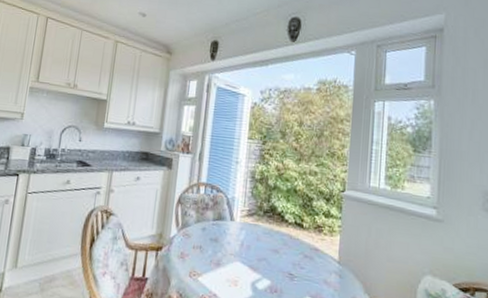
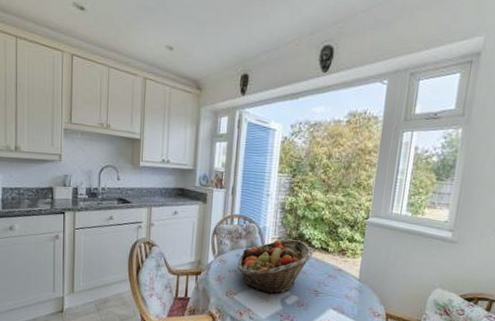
fruit basket: none [203,212,287,277] -> present [237,239,314,295]

